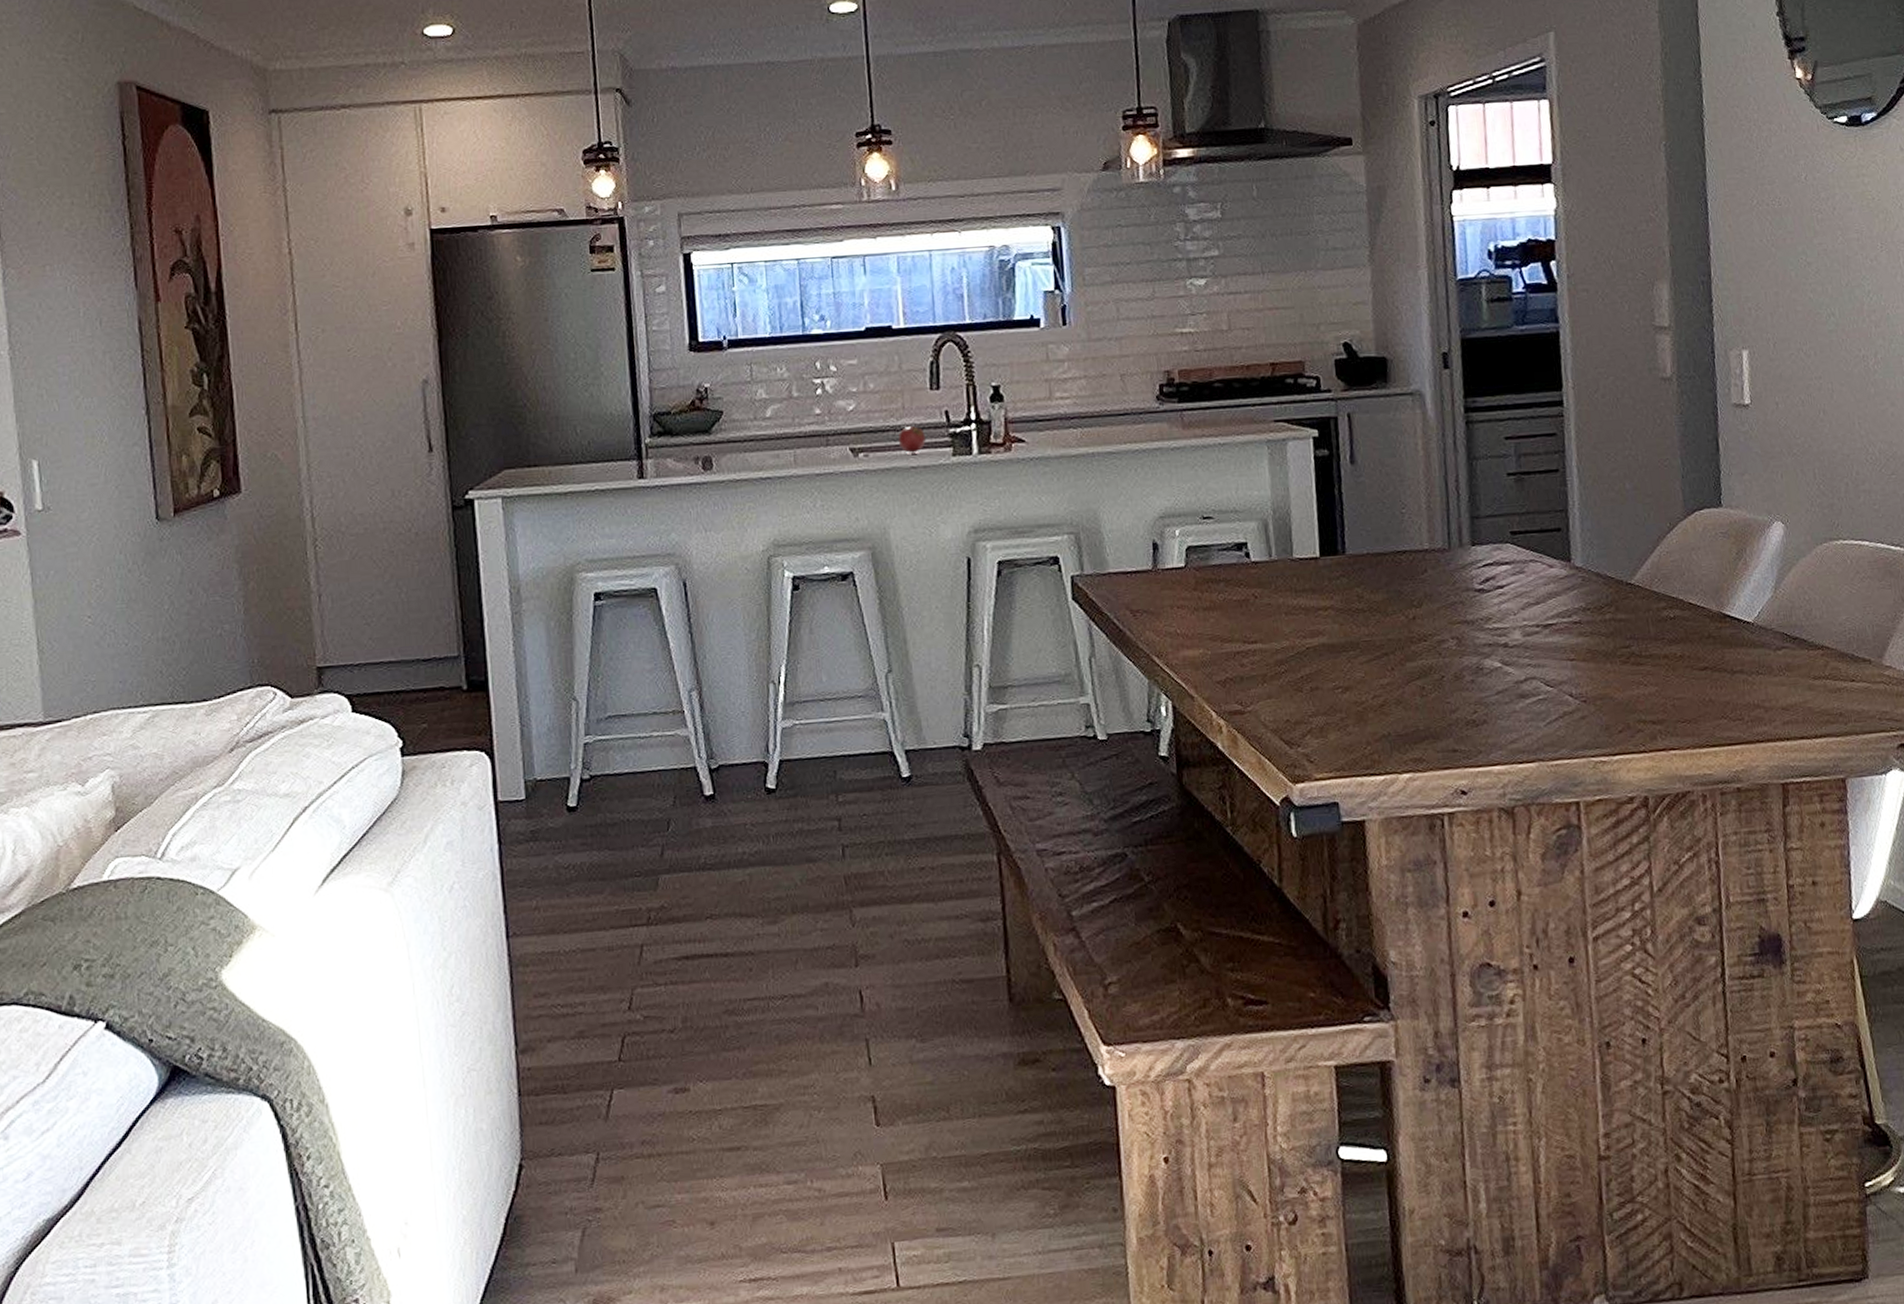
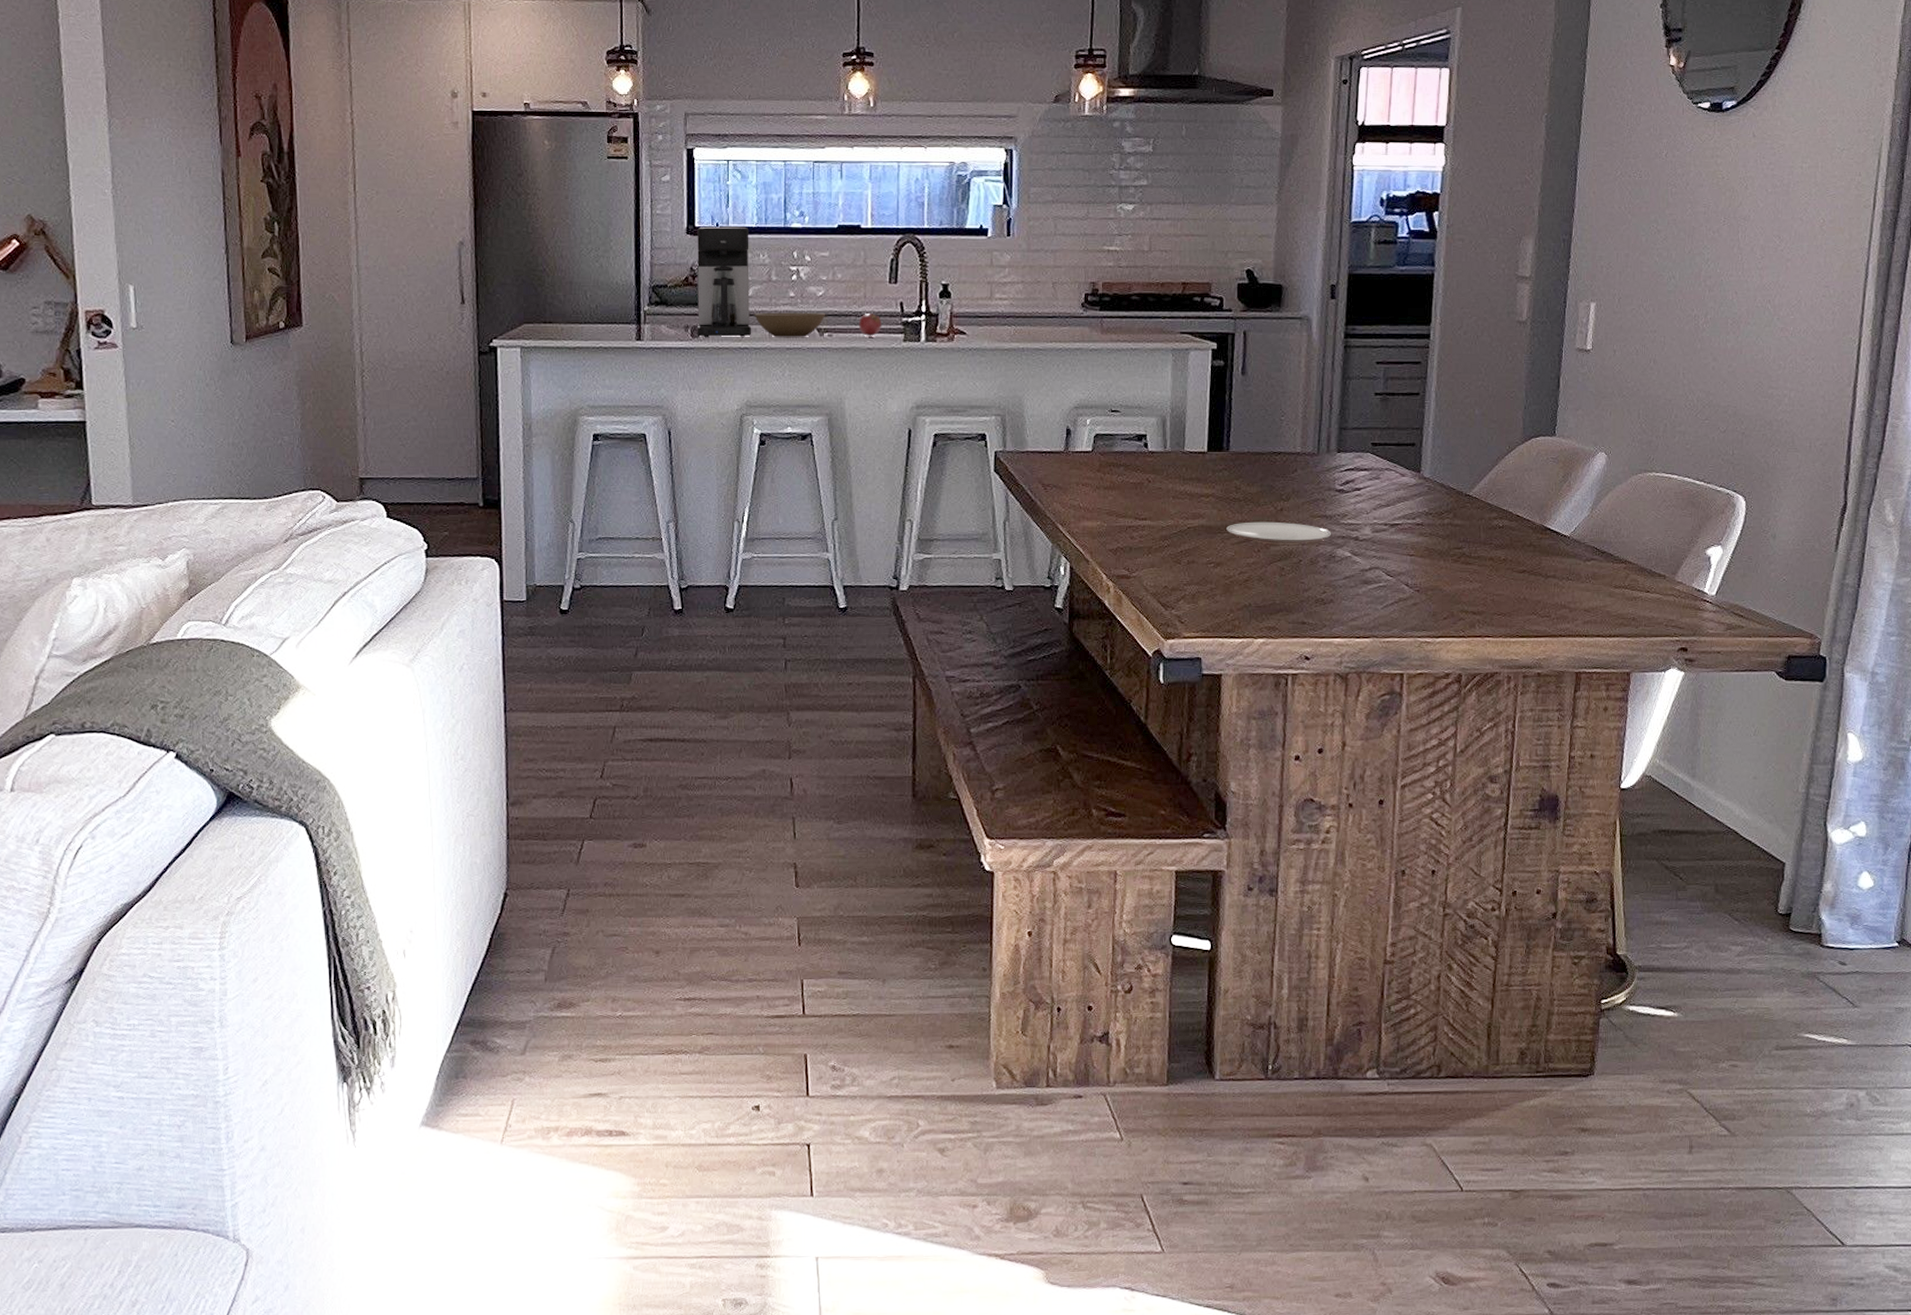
coffee maker: none [701,337,774,470] -> present [697,226,752,338]
bowl: none [775,429,860,463] -> present [754,312,826,338]
plate: none [1352,632,1476,660] -> present [1226,521,1332,545]

